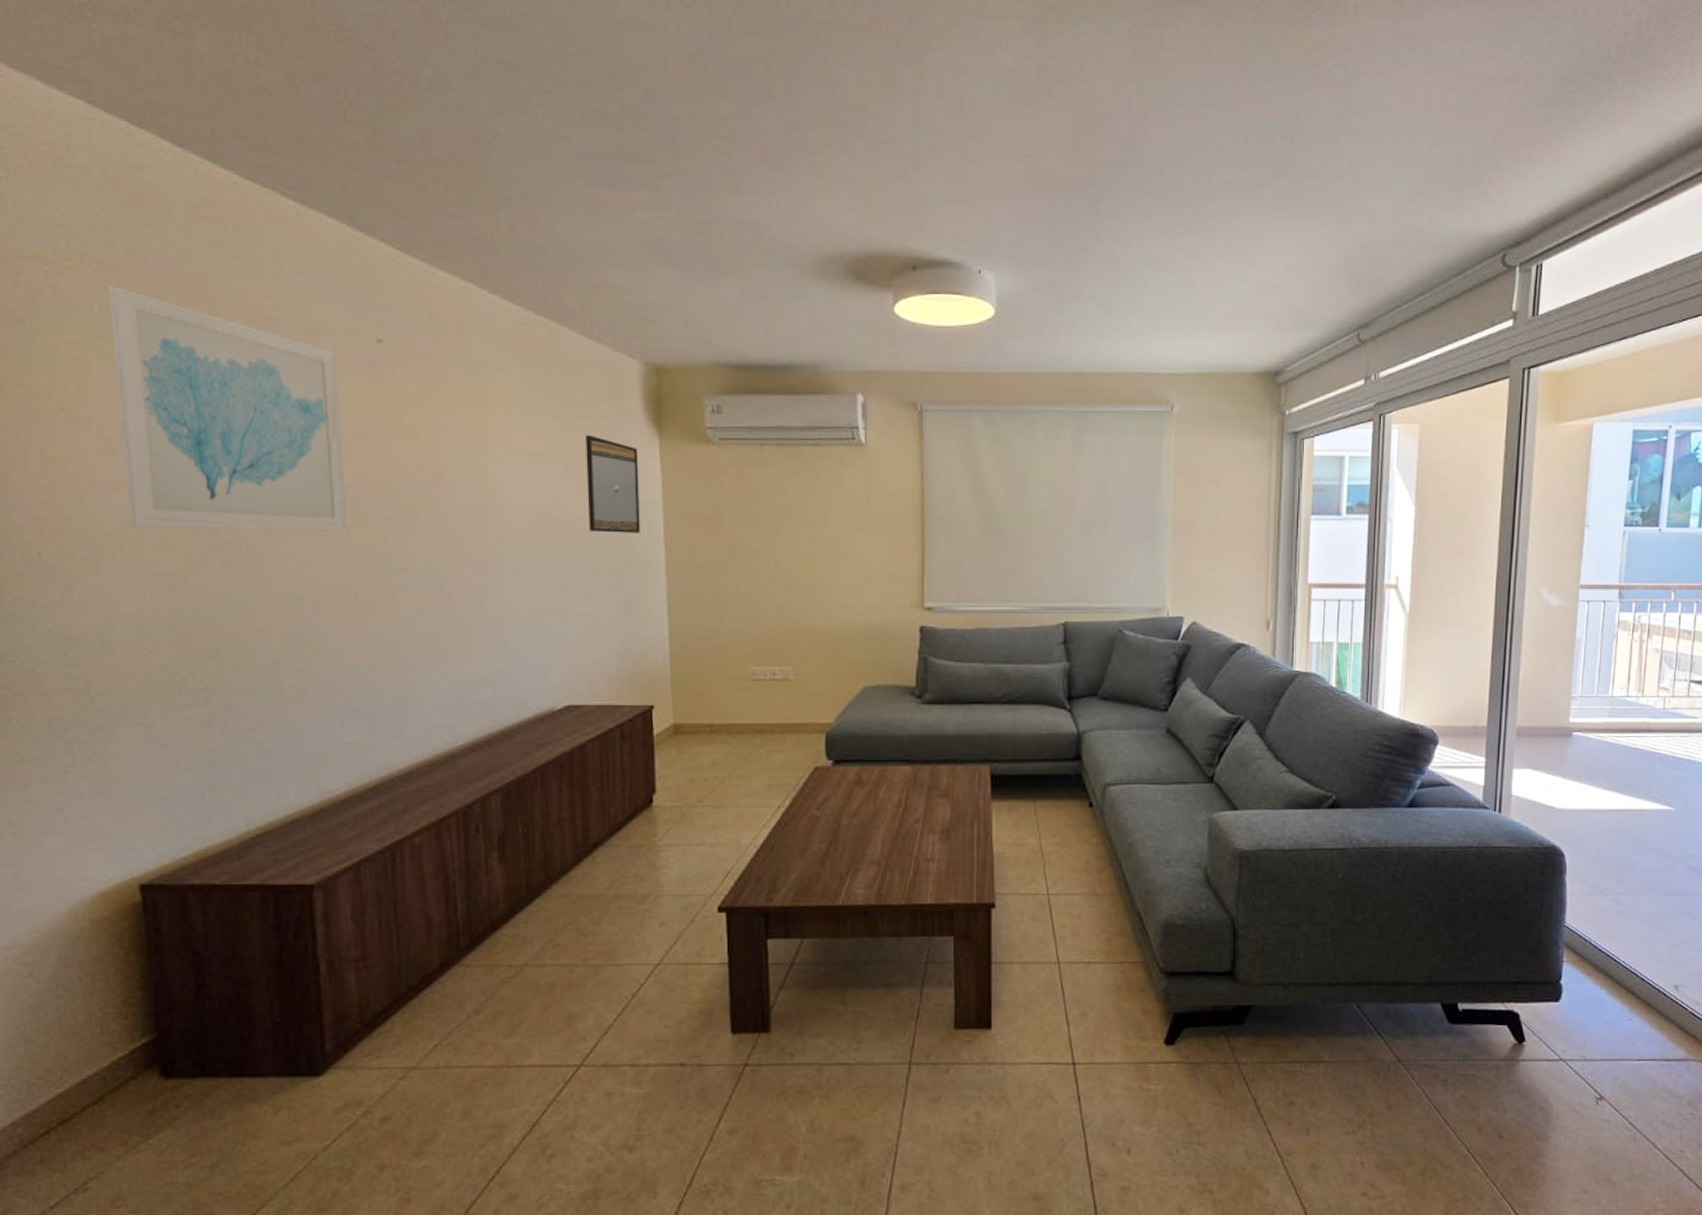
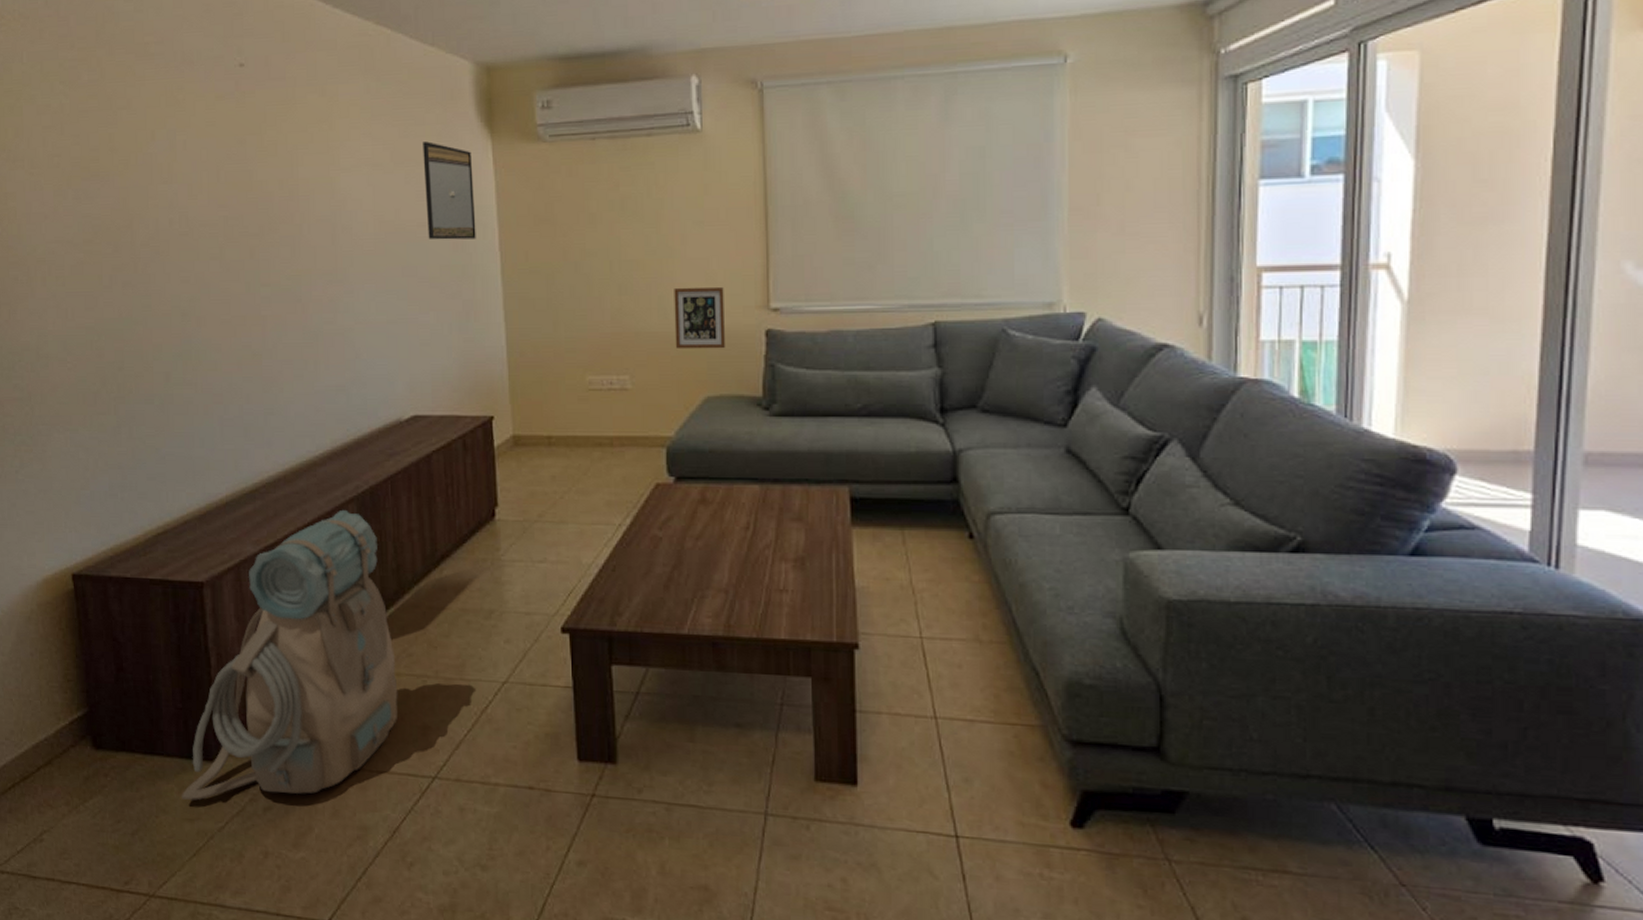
wall art: present [108,286,348,533] -> none [32,37,222,253]
backpack: none [278,801,542,1121] -> present [182,509,398,800]
picture frame: none [836,586,883,643] -> present [674,286,725,350]

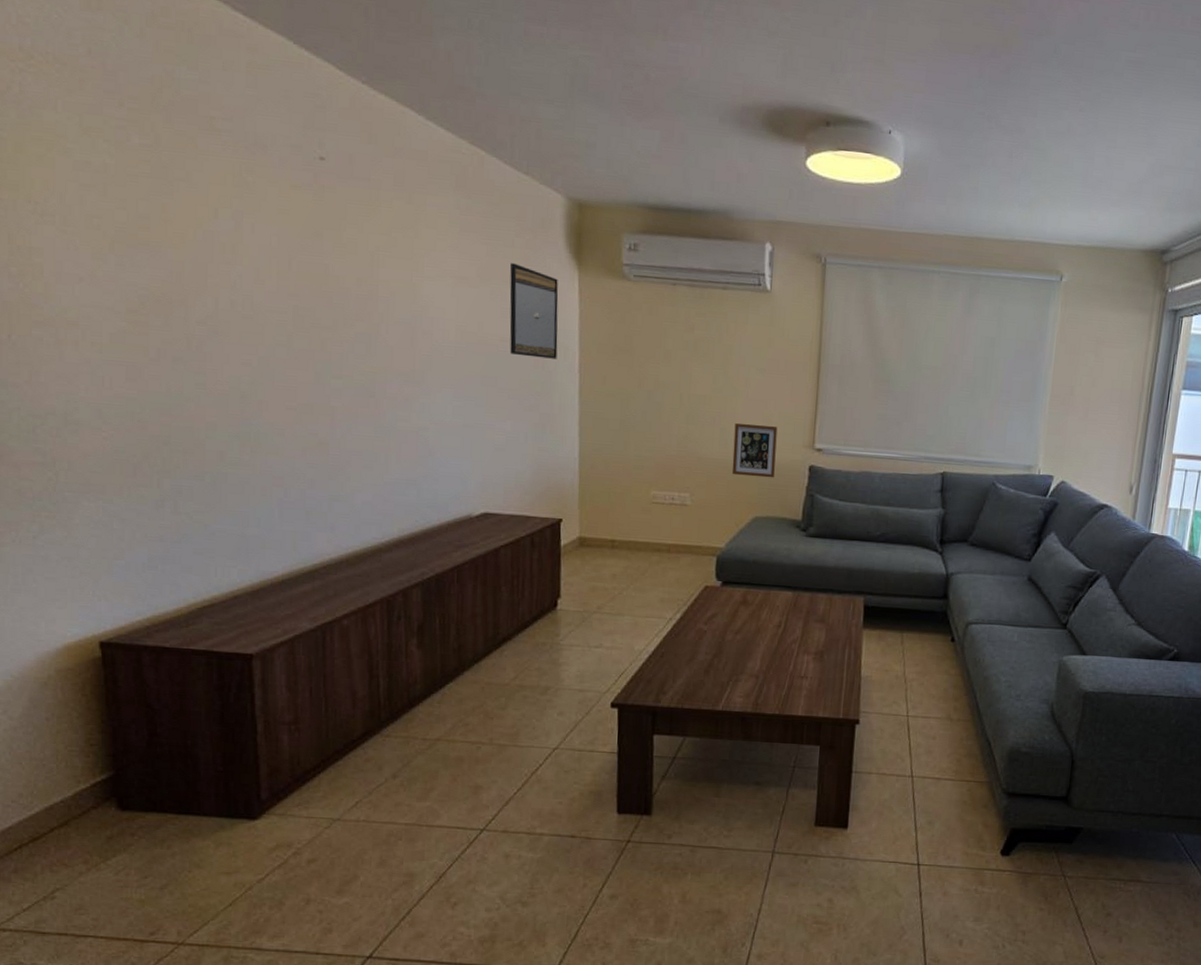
backpack: present [182,509,398,800] -> none [219,593,452,855]

